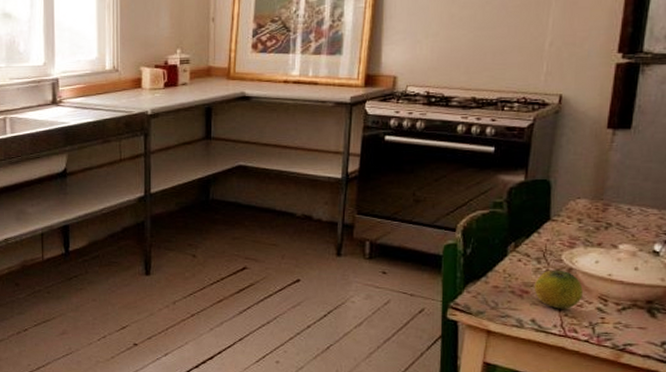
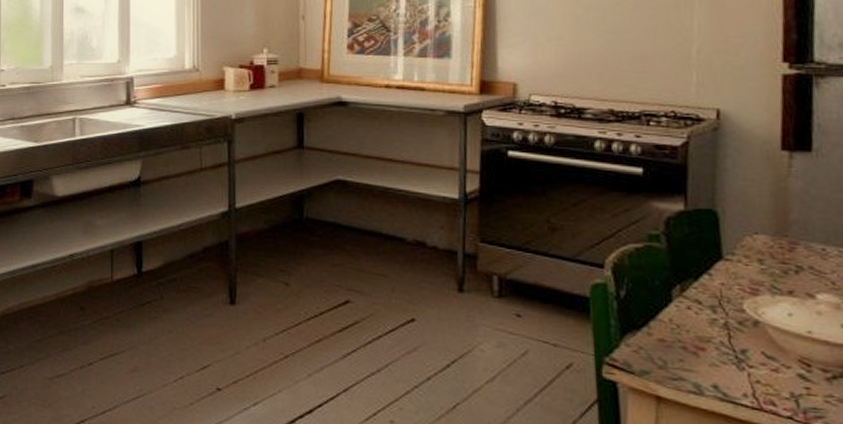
fruit: present [534,270,583,309] -> none [711,321,777,374]

